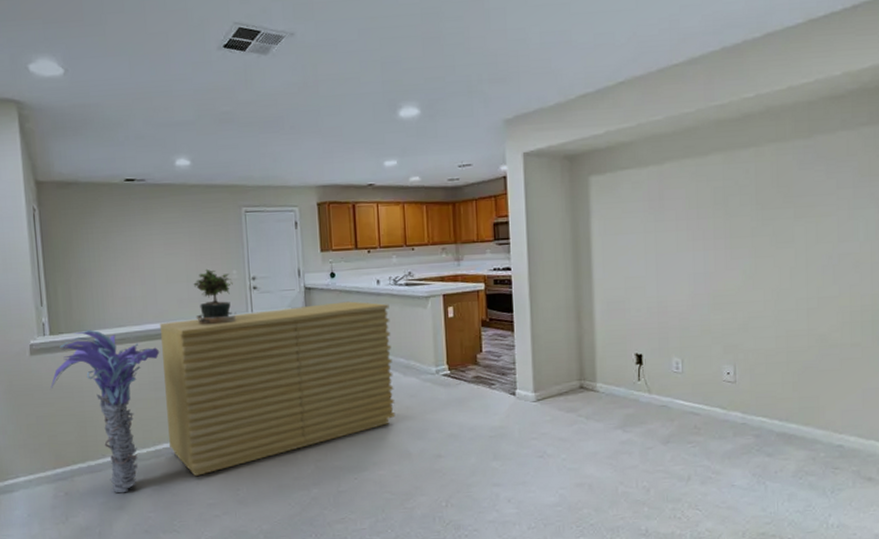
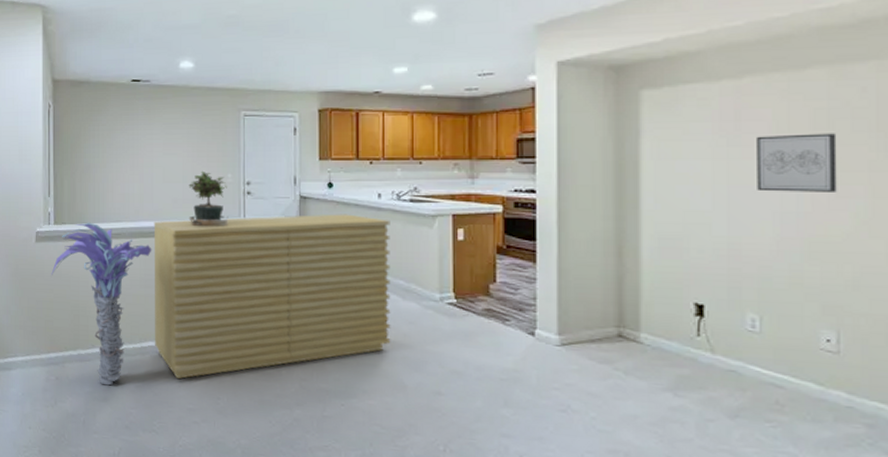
wall art: none [675,207,731,258] -> present [757,133,837,192]

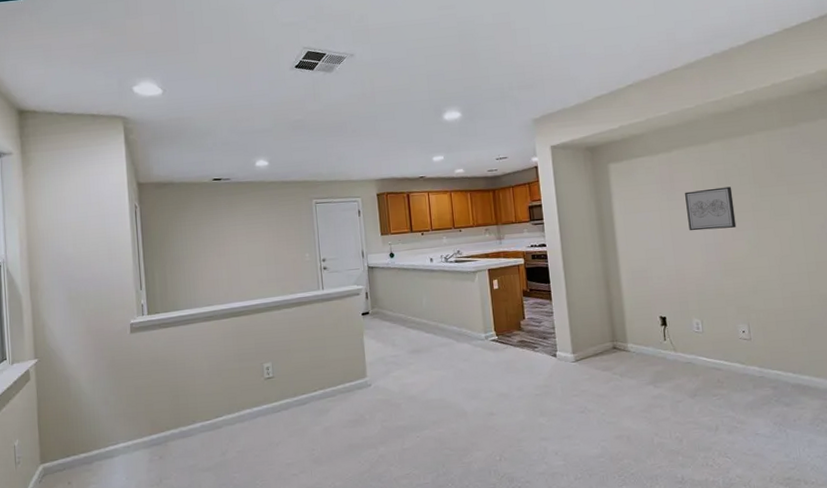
palm tree: present [51,222,152,386] -> none [148,309,243,456]
sideboard: present [153,214,391,379] -> none [242,277,451,438]
potted plant: present [187,170,229,227] -> none [272,253,310,302]

